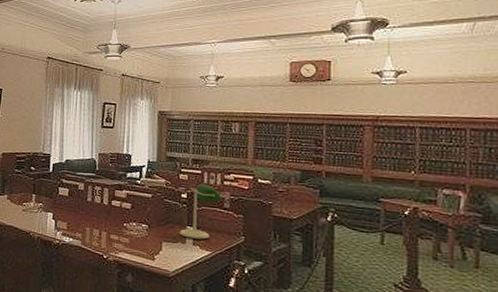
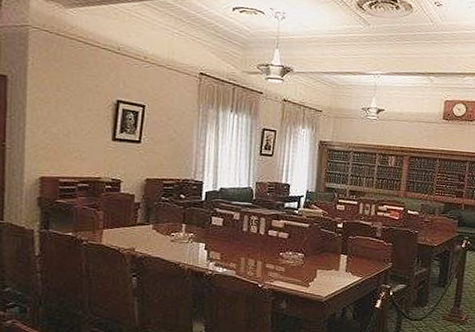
desk lamp: present [165,184,223,243] -> none [320,214,375,269]

